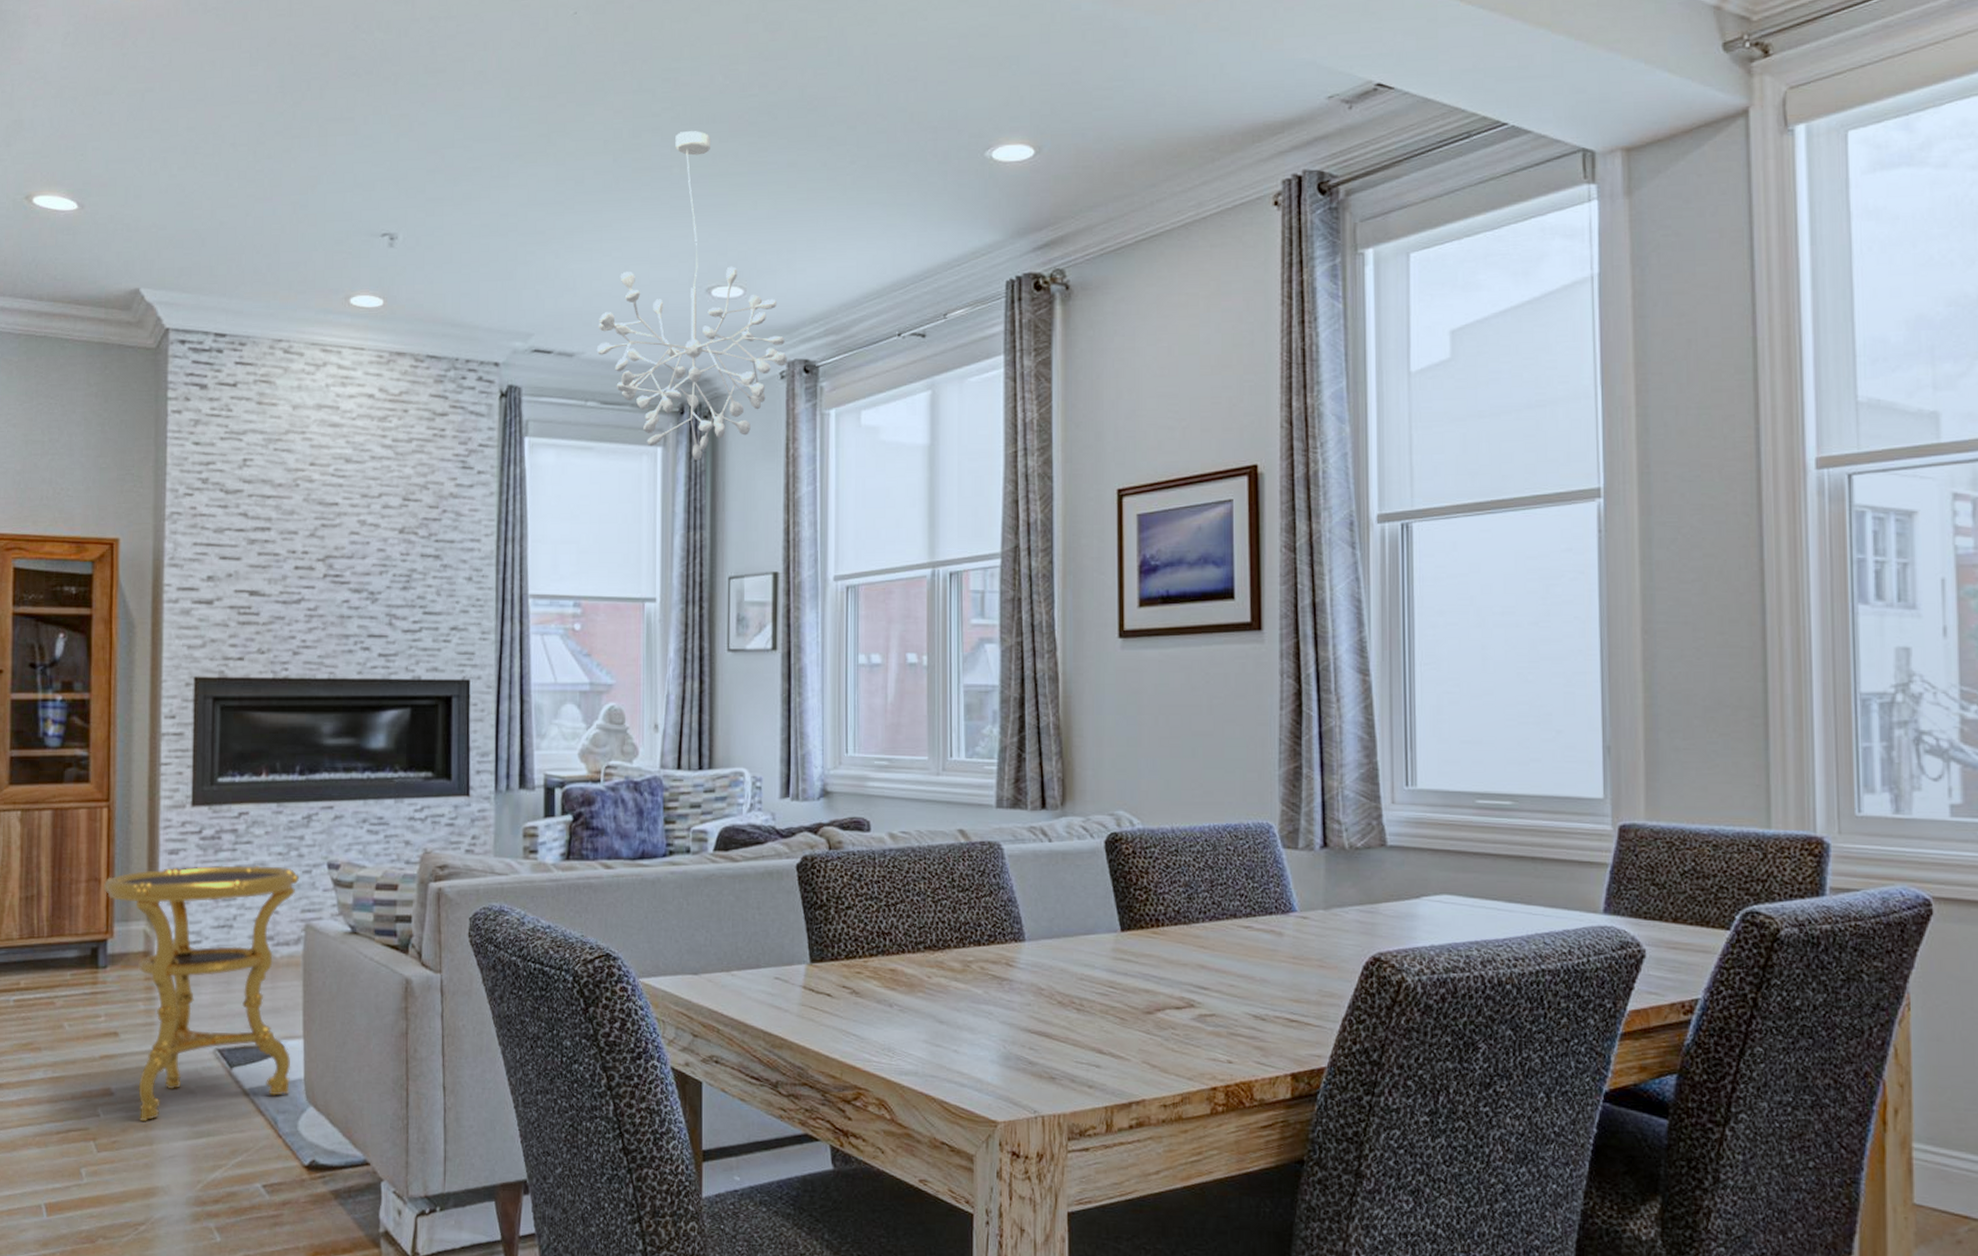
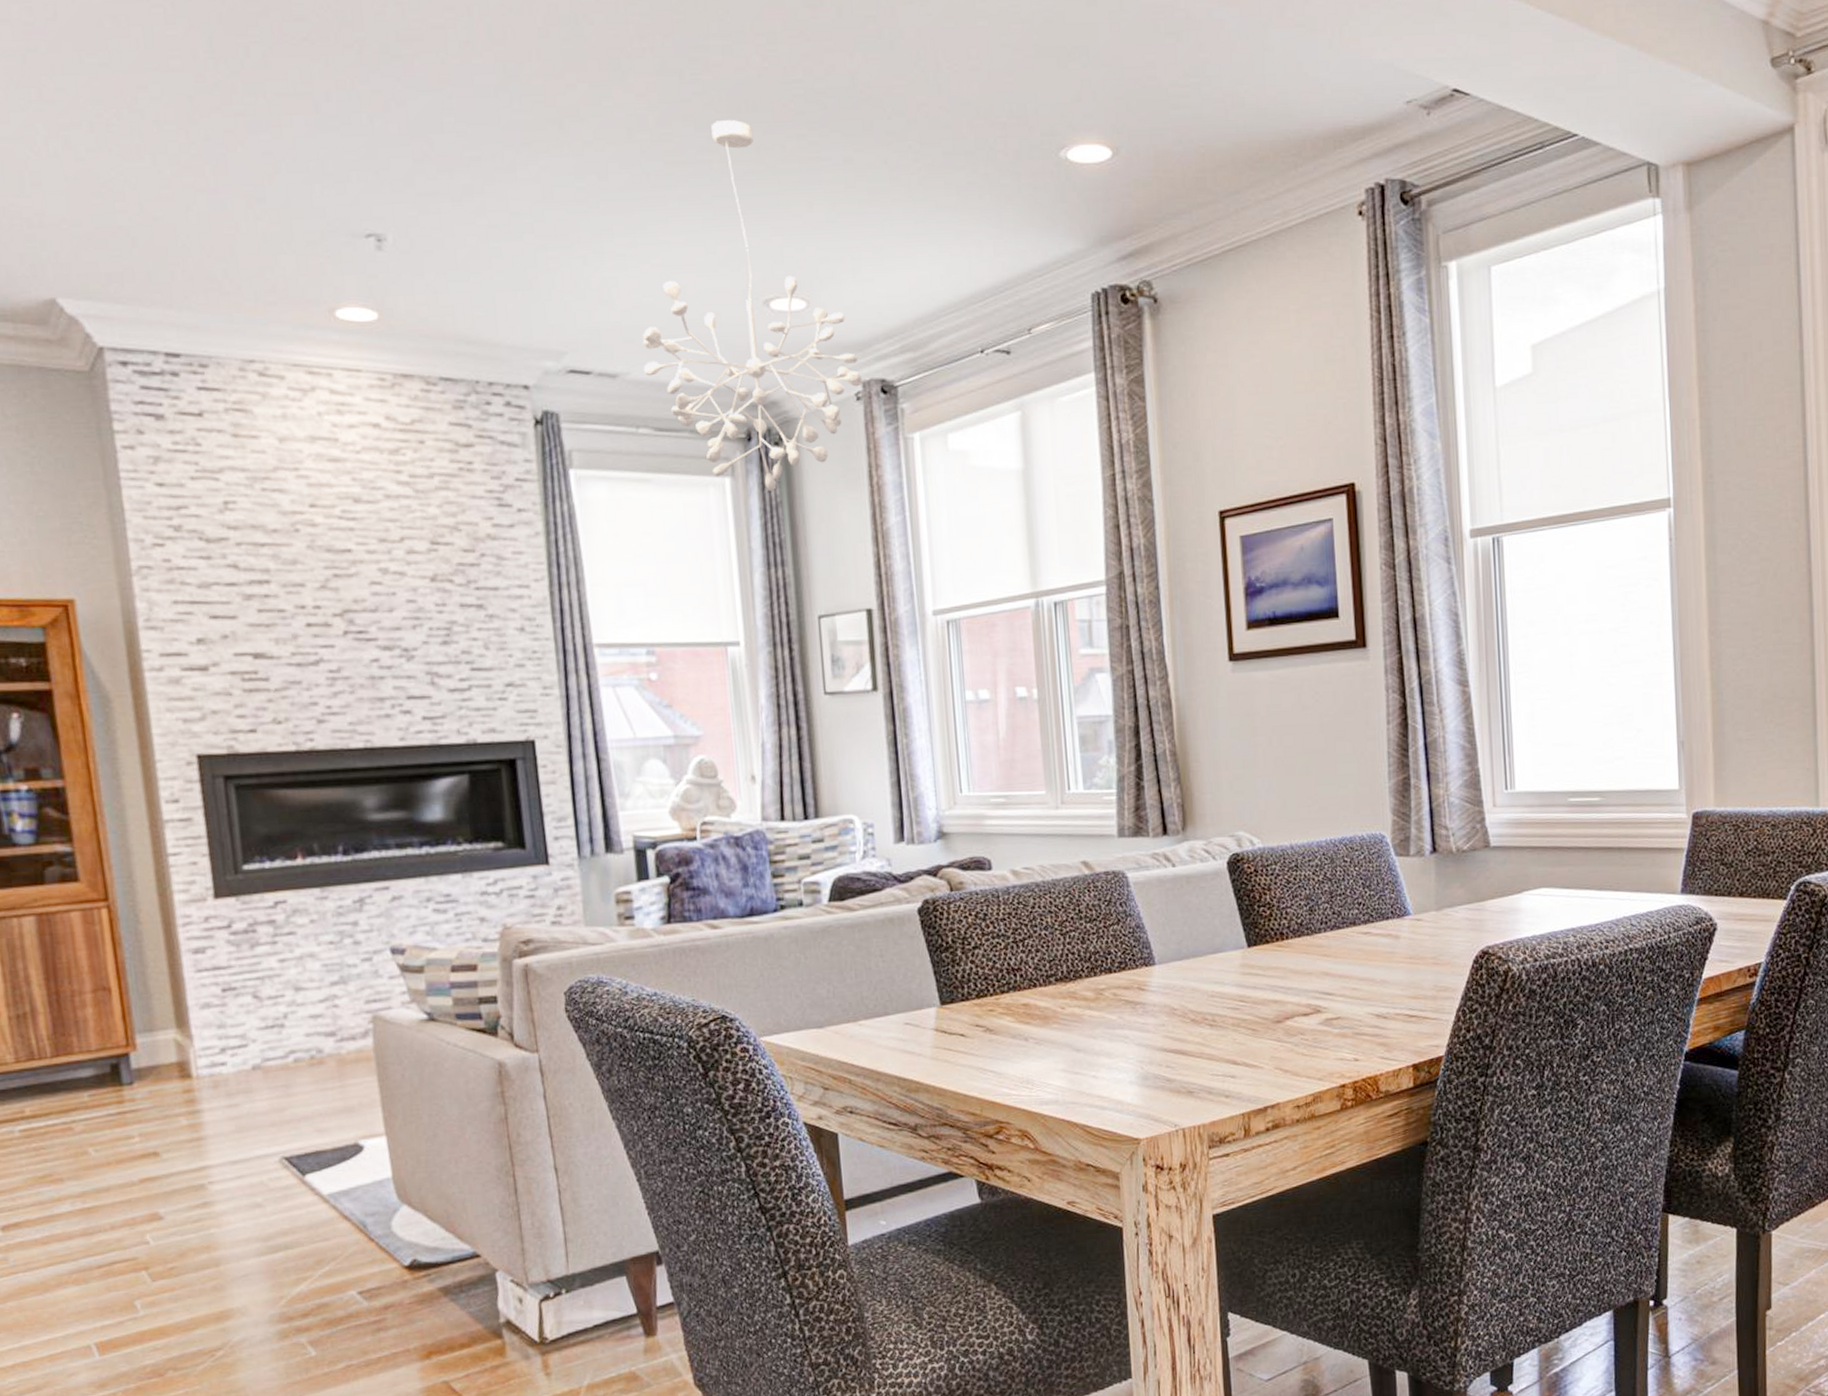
side table: present [103,865,299,1121] -> none [114,957,377,1243]

